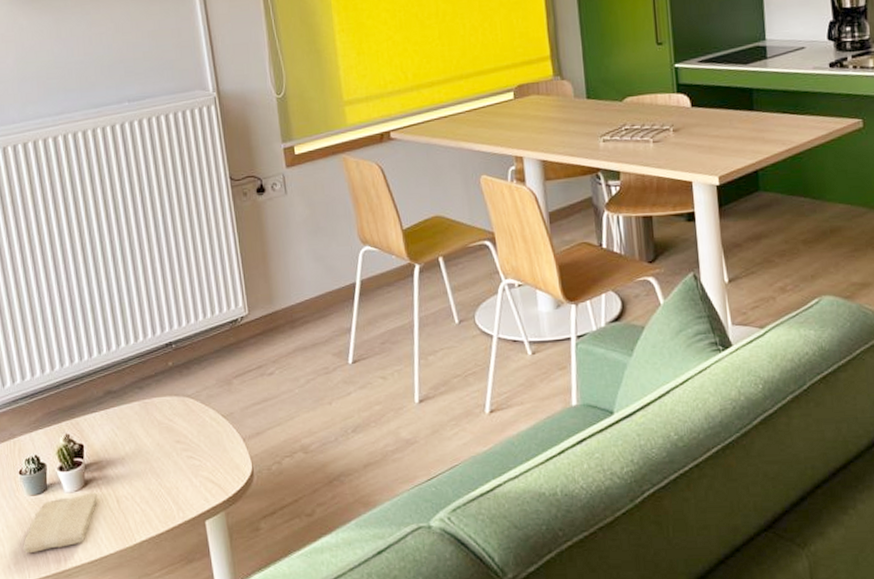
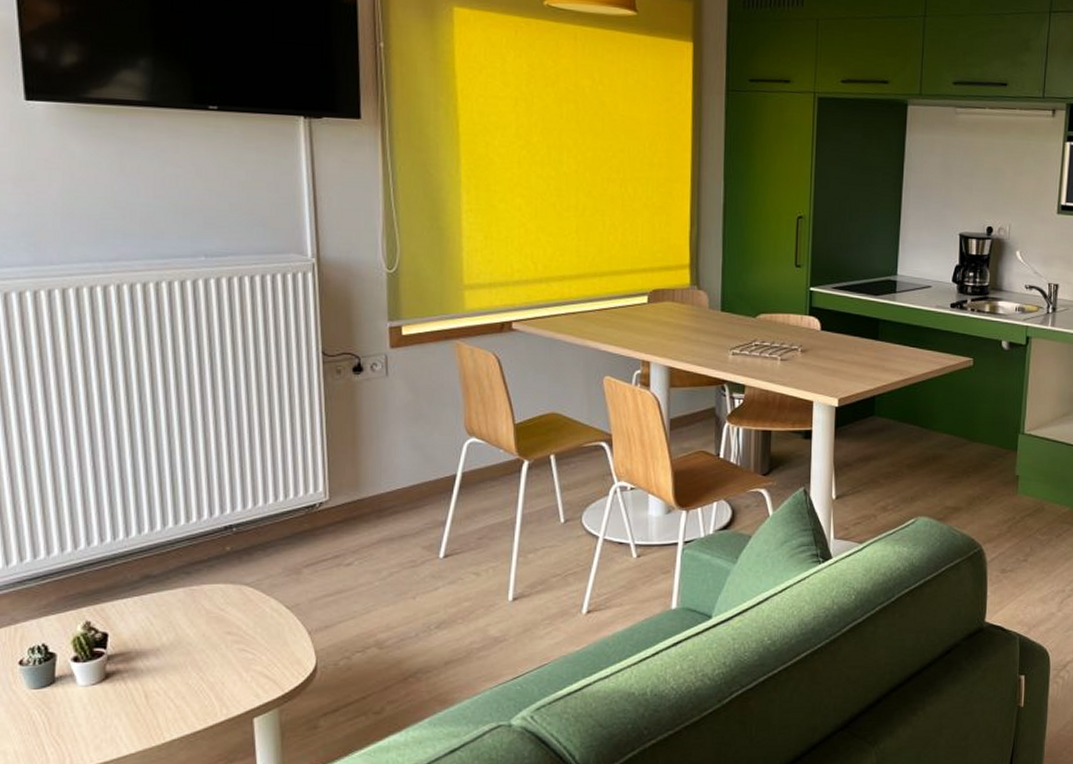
washcloth: present [24,492,99,554] -> none [17,686,121,754]

